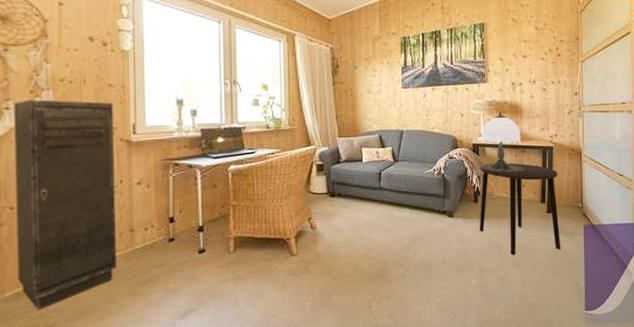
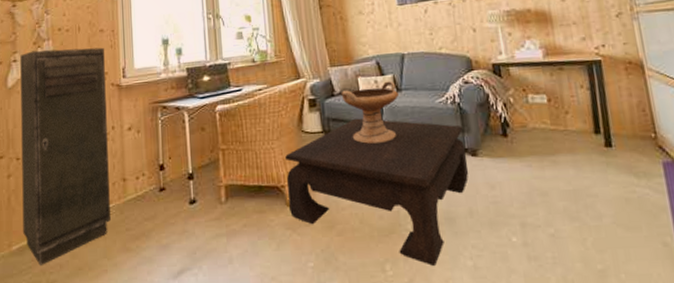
coffee table: none [292,182,445,302] -> present [285,118,469,266]
decorative bowl: none [346,153,395,205] -> present [341,81,398,144]
side table: present [479,163,561,256] -> none [505,84,634,205]
table lamp: present [480,111,524,175] -> none [502,21,565,100]

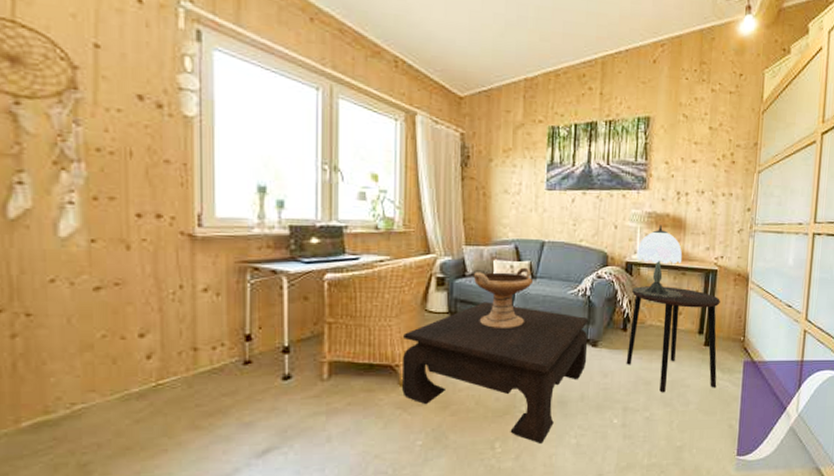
storage cabinet: present [20,47,111,265] -> none [30,173,174,445]
table lamp: none [502,21,565,100] -> present [632,225,683,301]
side table: none [505,84,634,205] -> present [626,286,720,393]

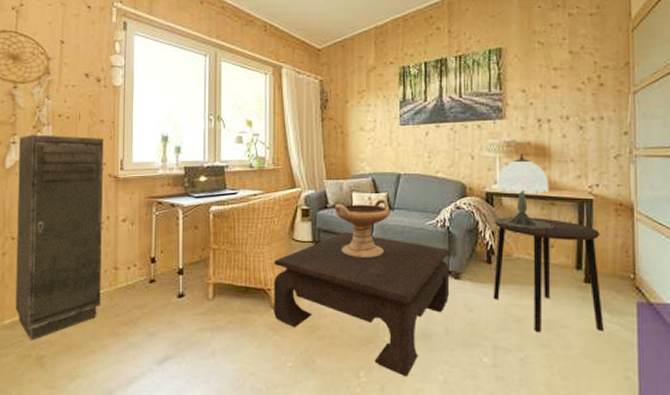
storage cabinet: none [30,173,174,445] -> present [15,134,103,341]

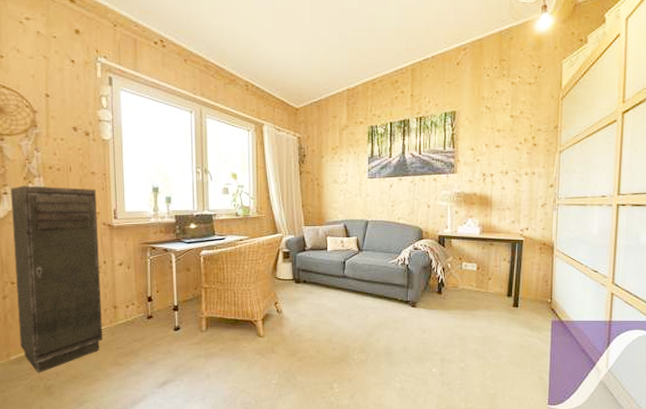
coffee table: present [273,232,450,376] -> none [259,270,408,386]
decorative bowl: present [334,199,390,258] -> none [311,242,359,292]
side table: present [493,217,604,333] -> none [442,256,527,347]
table lamp: present [495,153,553,233] -> none [445,203,491,268]

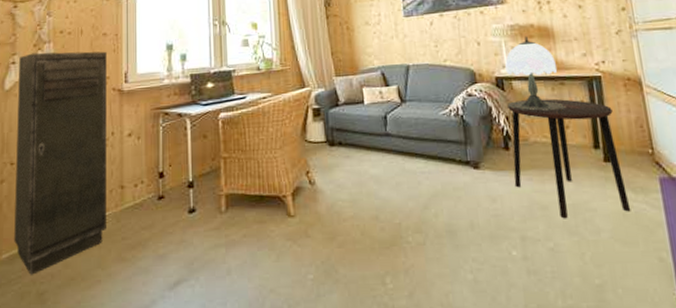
side table: none [442,256,527,347] -> present [507,98,631,219]
table lamp: none [445,203,491,268] -> present [505,36,566,114]

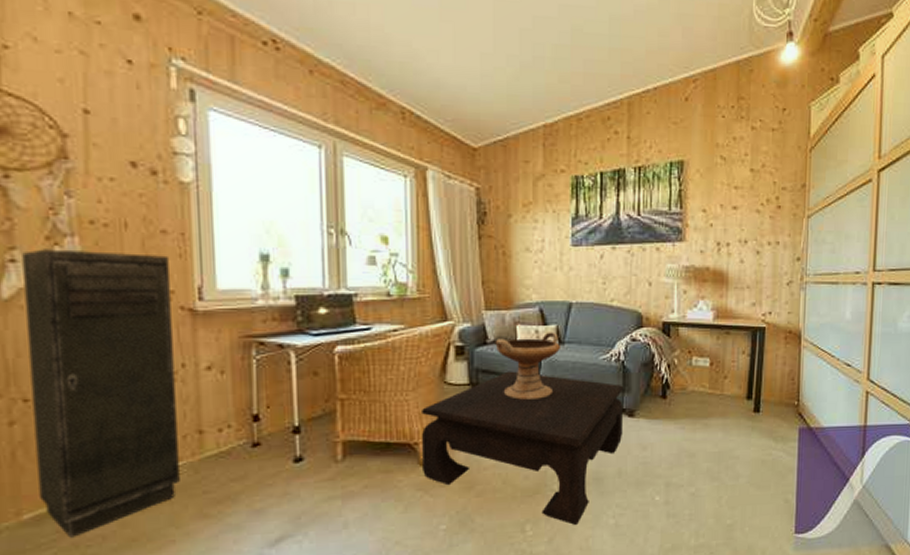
coffee table: none [288,128,471,279] -> present [421,371,624,525]
decorative bowl: none [345,92,403,155] -> present [495,332,560,400]
table lamp: present [505,36,566,114] -> none [671,280,727,364]
side table: present [507,98,631,219] -> none [667,348,770,466]

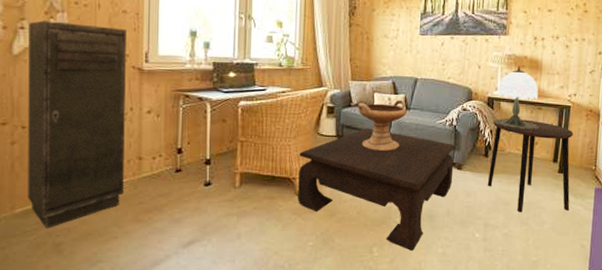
side table: none [667,348,770,466] -> present [487,118,573,213]
table lamp: none [671,280,727,364] -> present [493,65,539,132]

